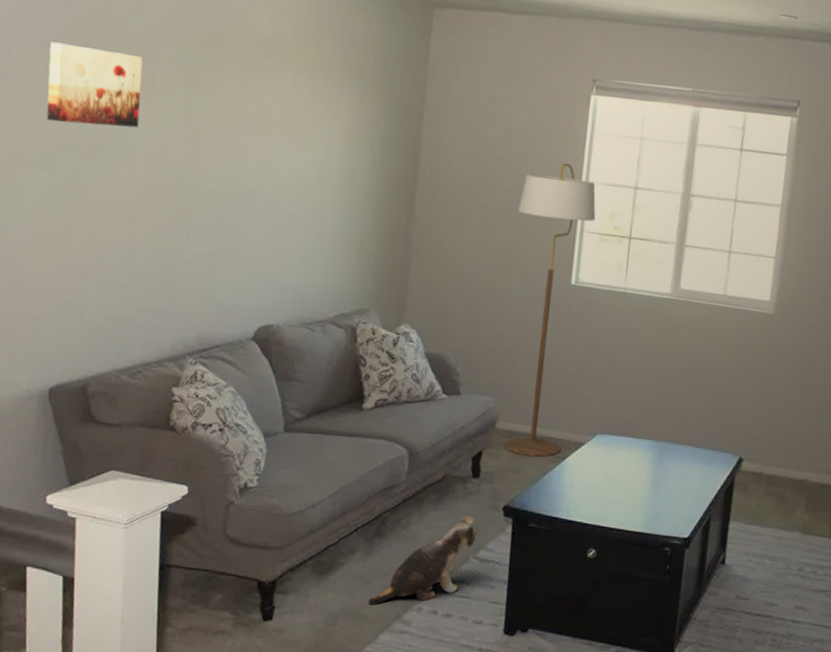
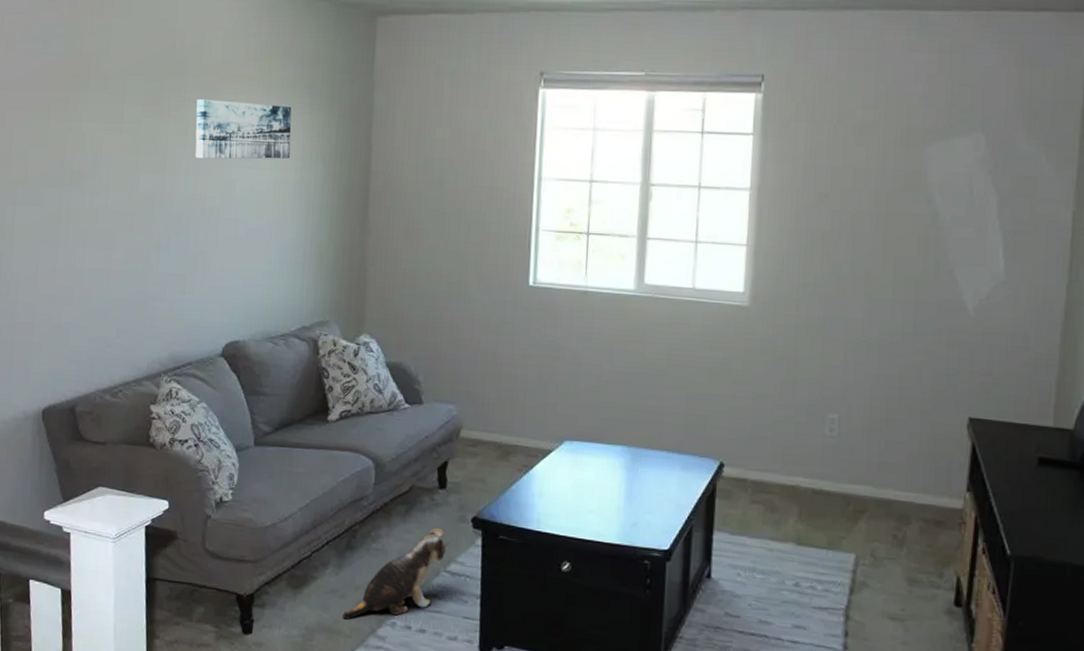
wall art: present [46,42,143,128] -> none [30,84,111,159]
wall art: none [234,74,341,144] -> present [195,99,292,159]
floor lamp: present [504,163,596,457] -> none [469,161,551,466]

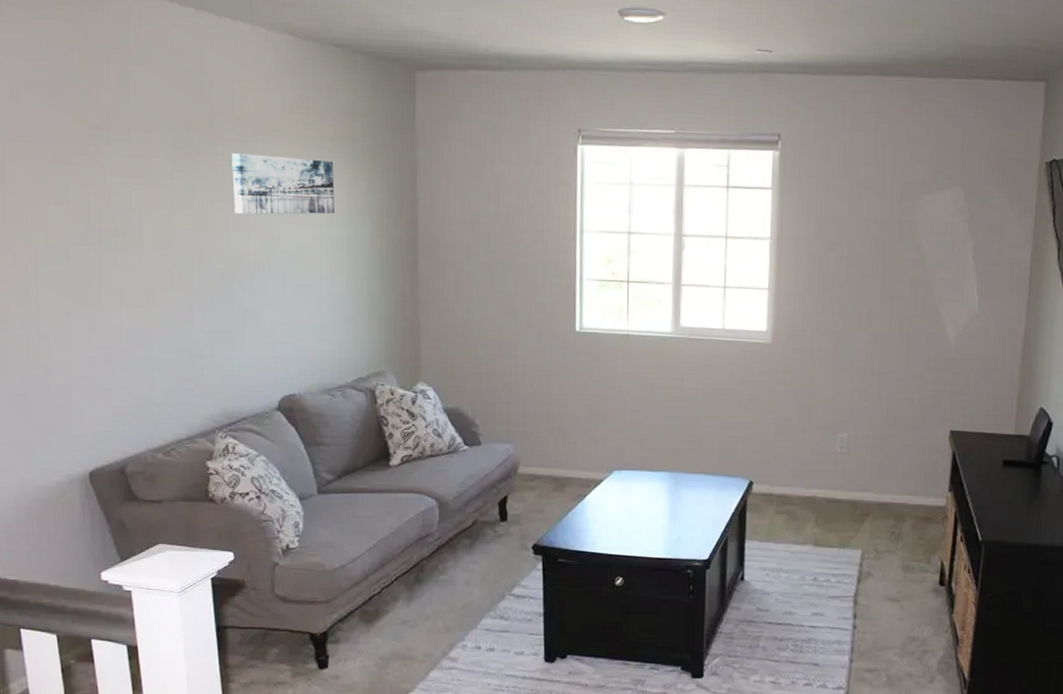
plush toy: present [343,528,454,620] -> none [416,557,516,646]

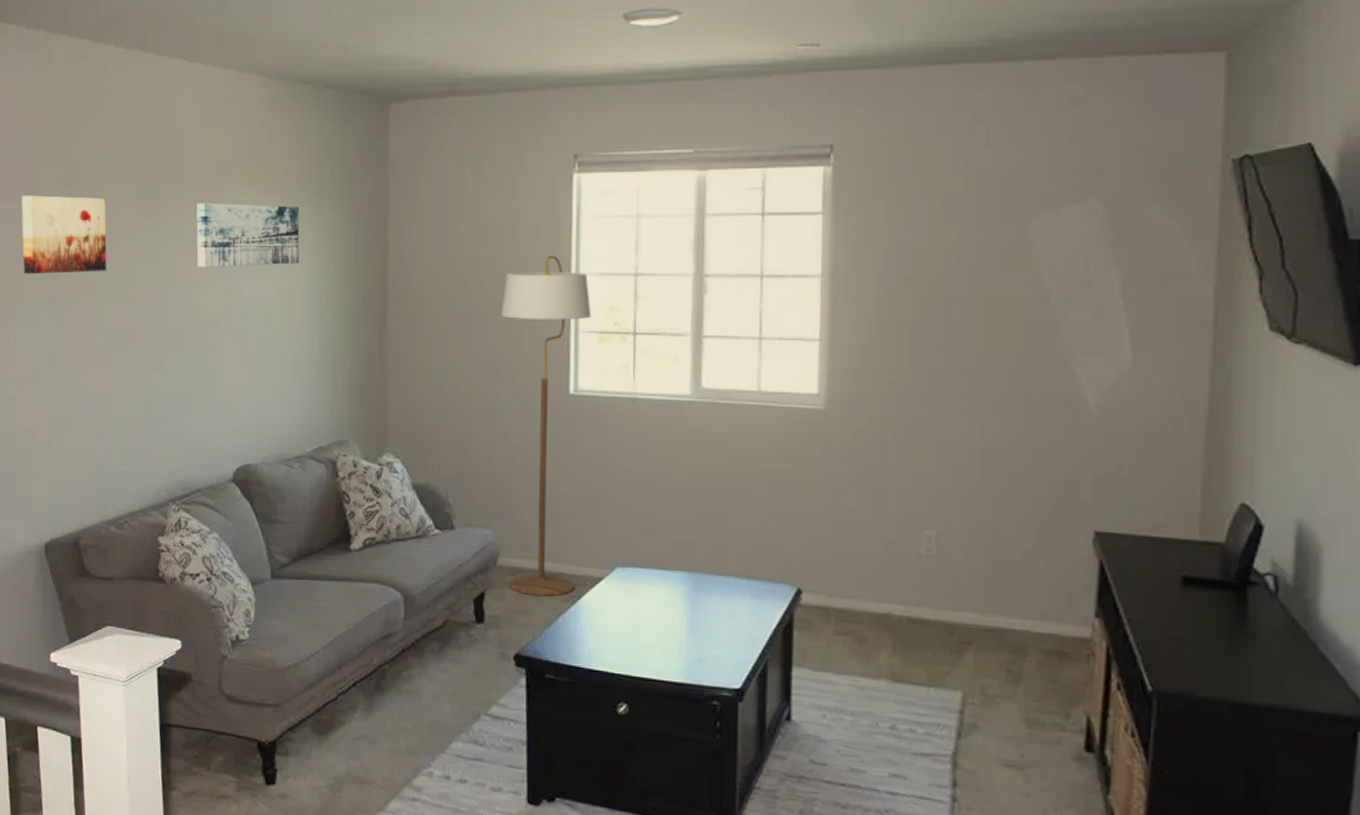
wall art: none [43,136,141,215] -> present [21,195,107,275]
floor lamp: none [518,214,593,496] -> present [501,255,592,597]

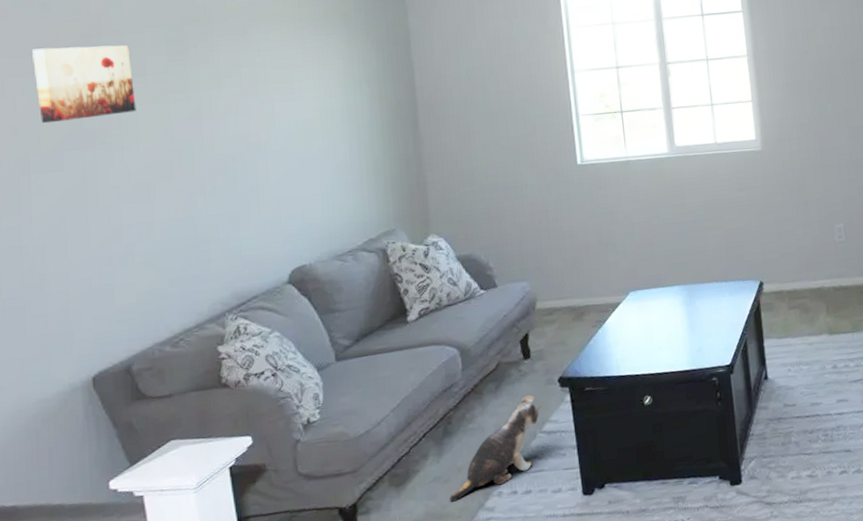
wall art: present [196,203,300,267] -> none [226,38,333,98]
plush toy: none [374,667,494,769] -> present [450,395,545,502]
floor lamp: present [501,255,592,597] -> none [515,59,600,328]

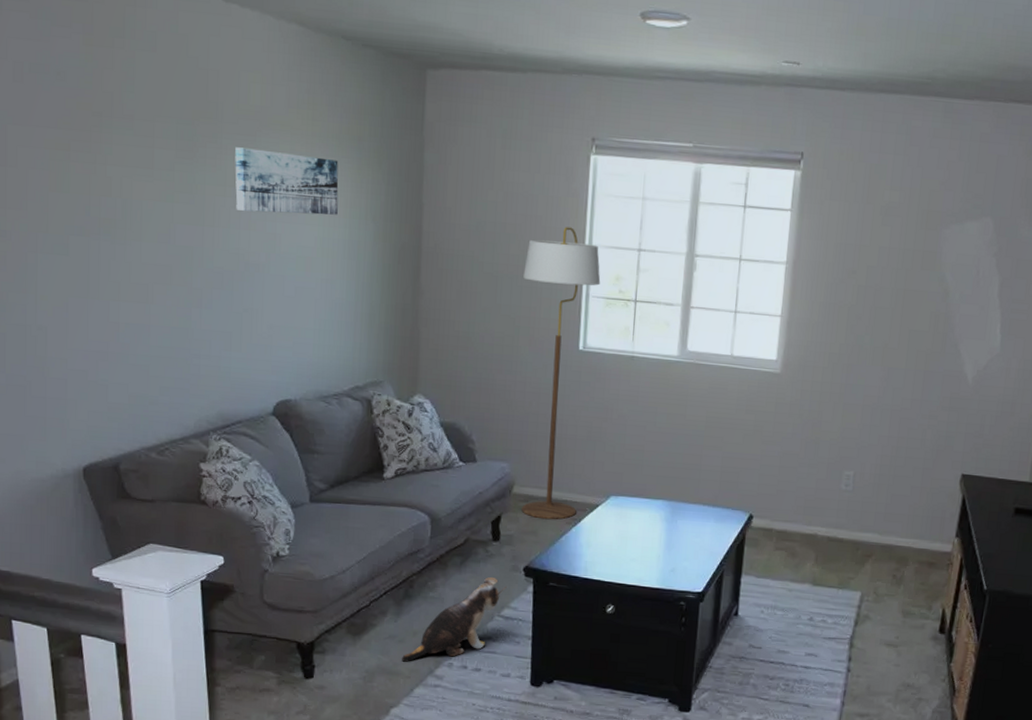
wall art: present [32,45,136,124] -> none [45,120,142,207]
wall art: none [226,38,333,98] -> present [235,147,339,215]
floor lamp: none [515,59,600,328] -> present [521,227,601,520]

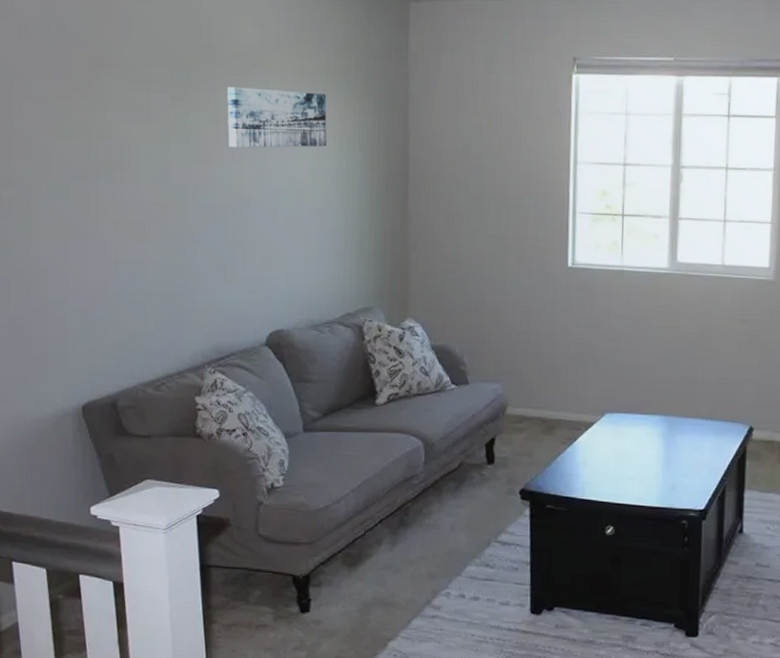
plush toy: present [402,577,507,662] -> none [398,502,503,593]
floor lamp: present [521,227,601,520] -> none [510,145,587,439]

